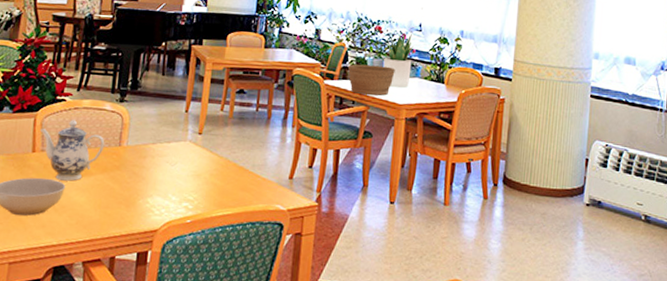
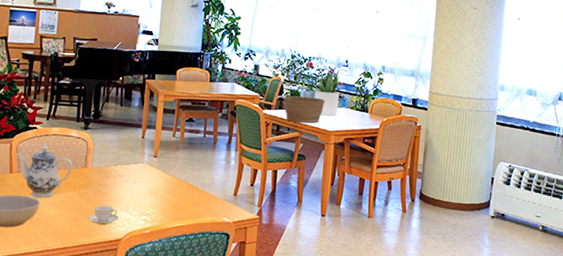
teacup: none [120,190,156,213] -> present [88,205,119,225]

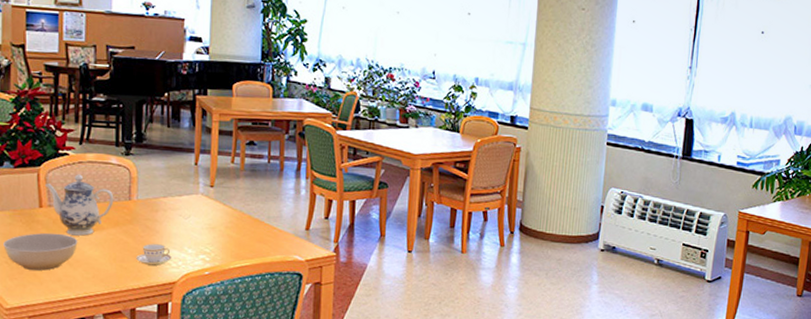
basket: present [284,95,325,123] -> none [361,113,409,146]
planter: present [314,68,341,117] -> none [397,80,427,138]

